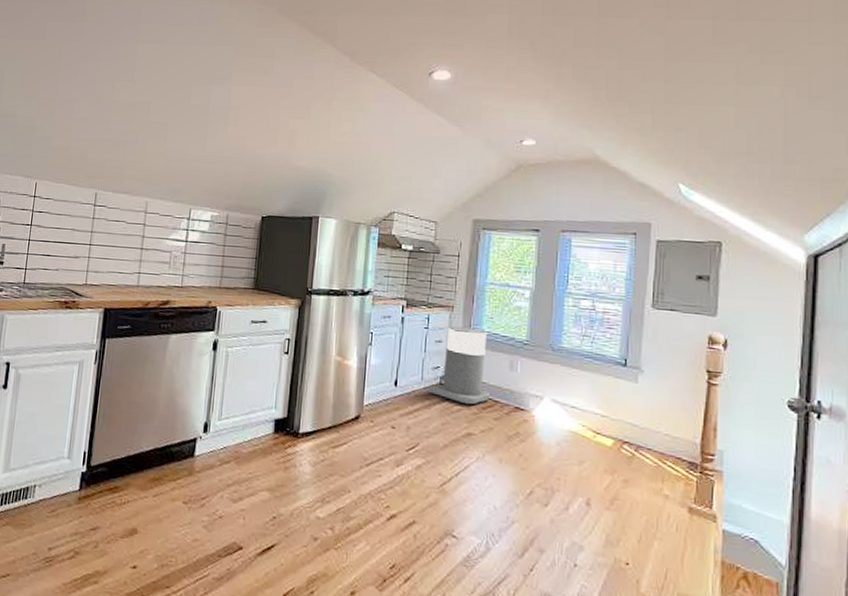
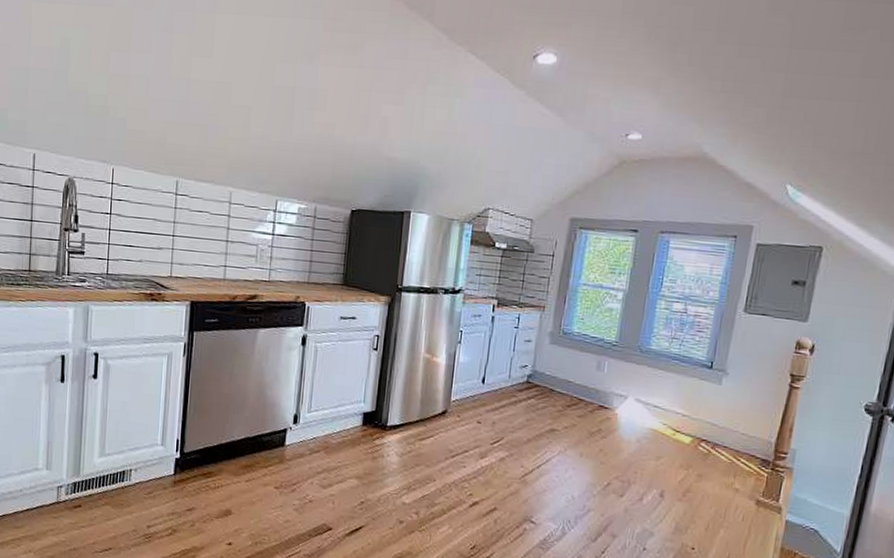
trash can: present [428,326,491,405] -> none [514,326,576,403]

